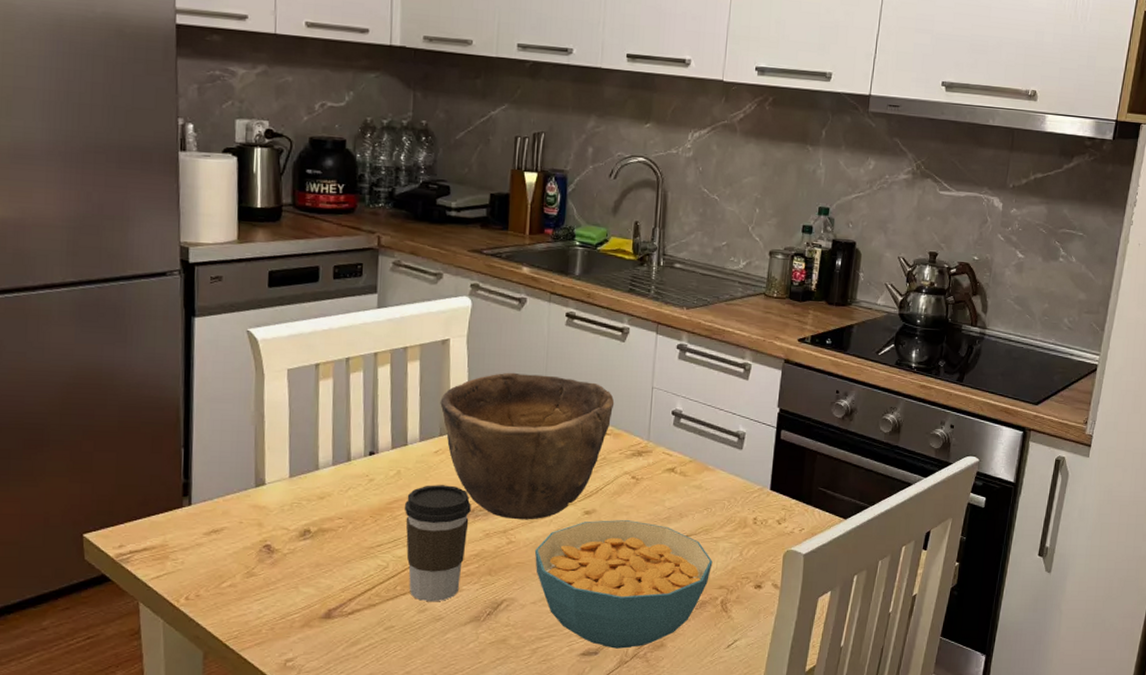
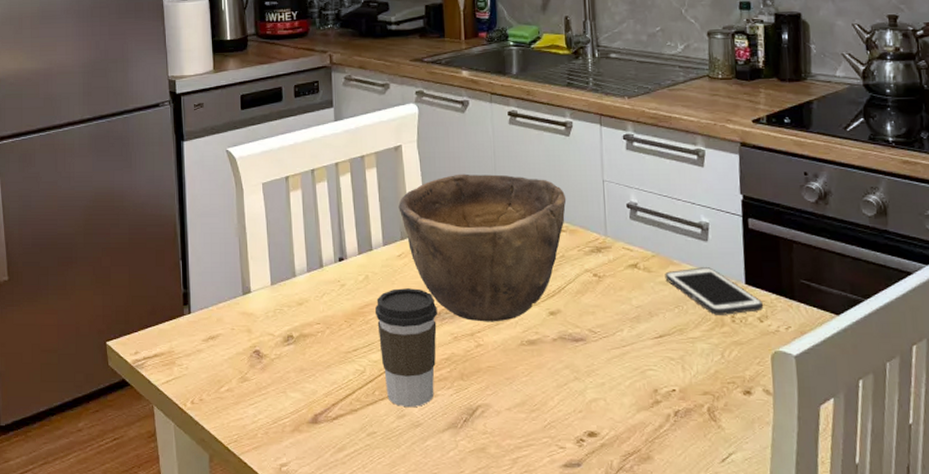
cereal bowl: present [534,520,713,649] -> none [503,320,693,461]
cell phone: none [699,473,784,518] -> present [665,267,764,315]

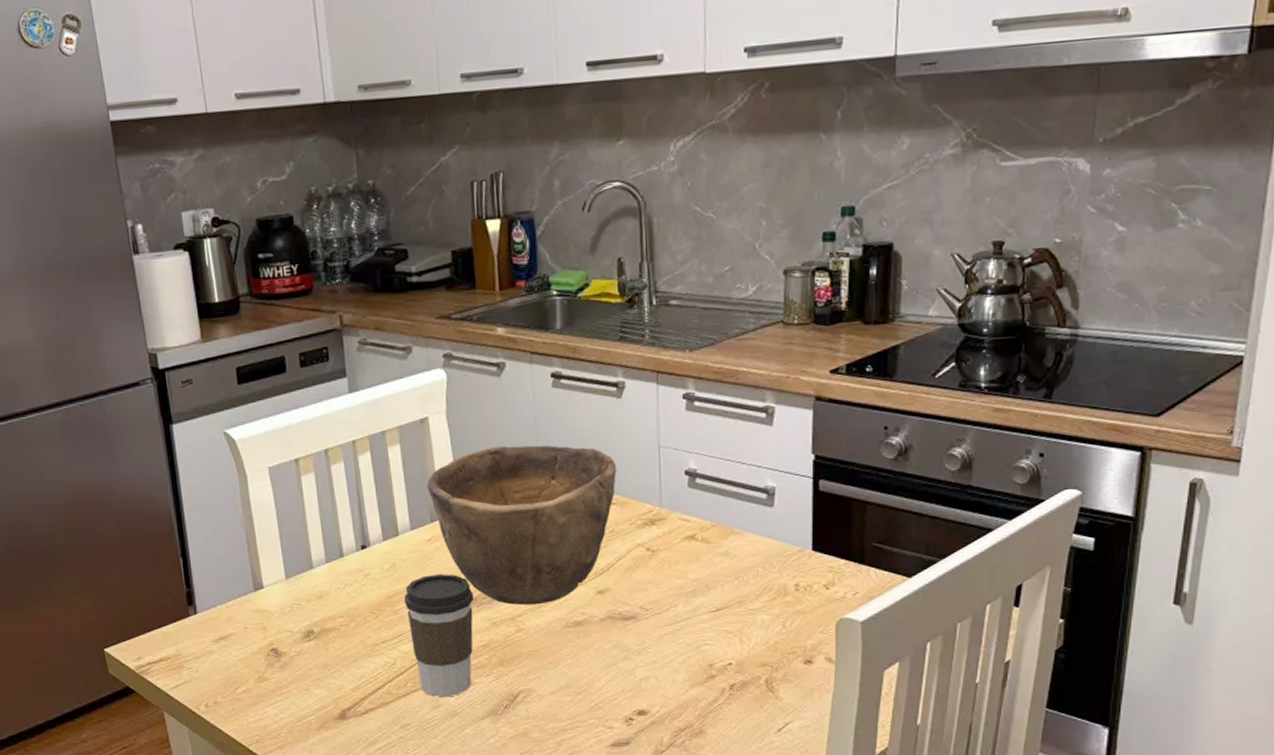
cell phone: present [665,267,764,315] -> none [725,535,831,585]

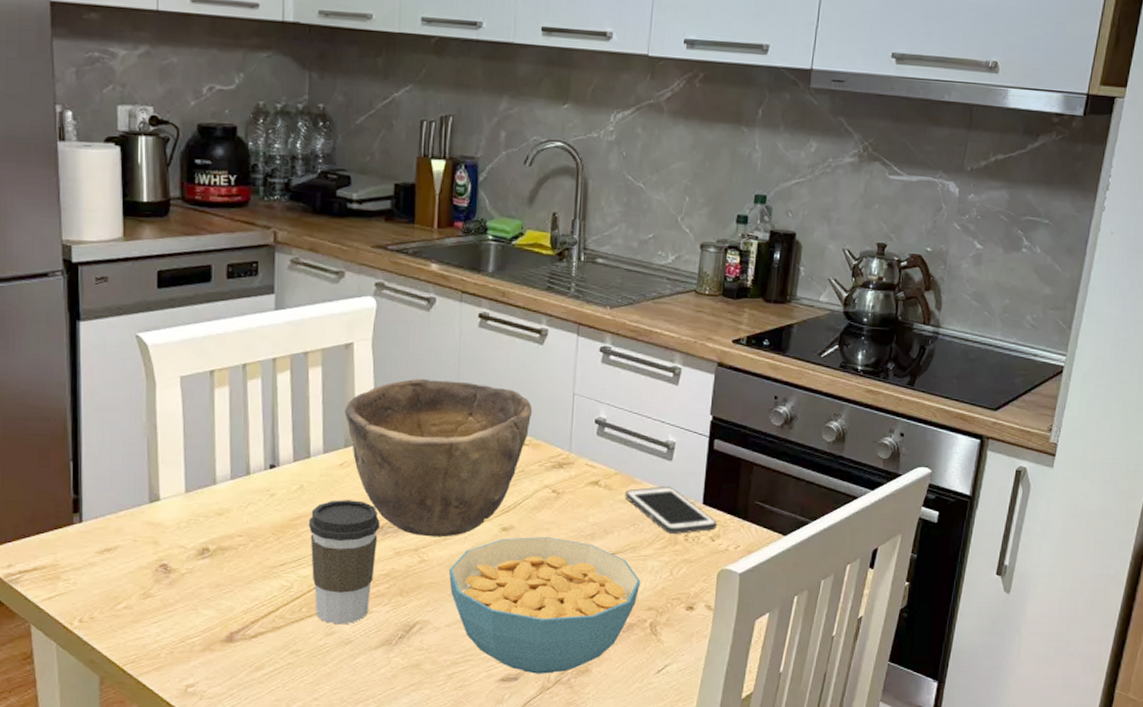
cereal bowl: none [547,597,751,738] -> present [448,537,641,674]
cell phone: none [725,535,831,585] -> present [625,486,718,534]

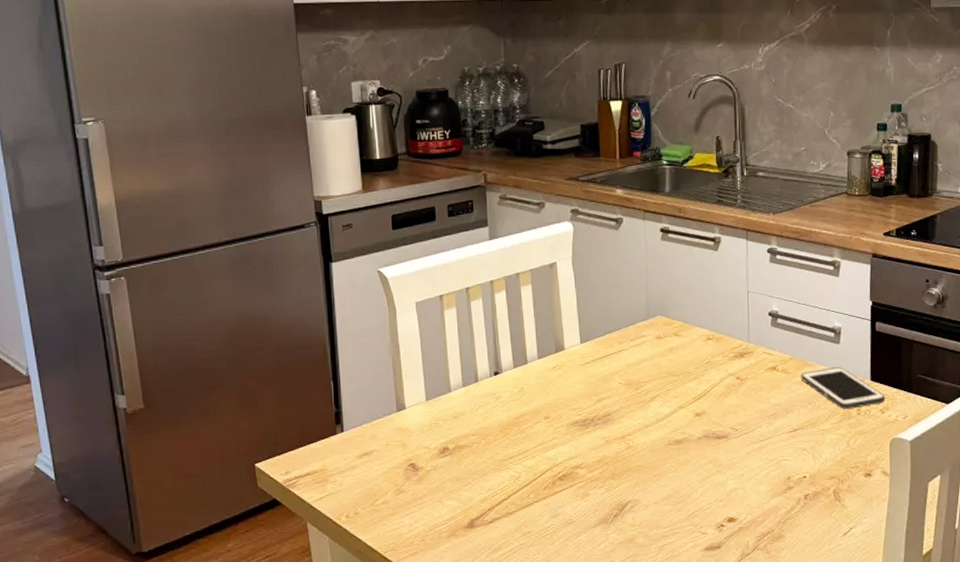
coffee cup: present [308,500,380,625] -> none [529,398,590,508]
bowl: present [344,378,533,537] -> none [553,288,714,426]
cereal bowl: present [448,537,641,674] -> none [652,419,822,542]

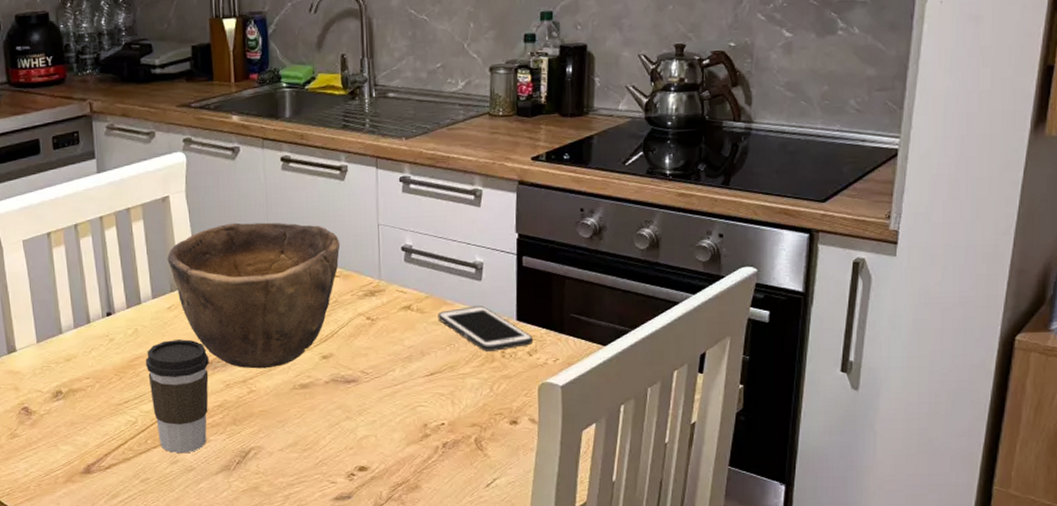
coffee cup: none [529,398,590,508] -> present [145,339,209,454]
bowl: none [553,288,714,426] -> present [167,222,341,369]

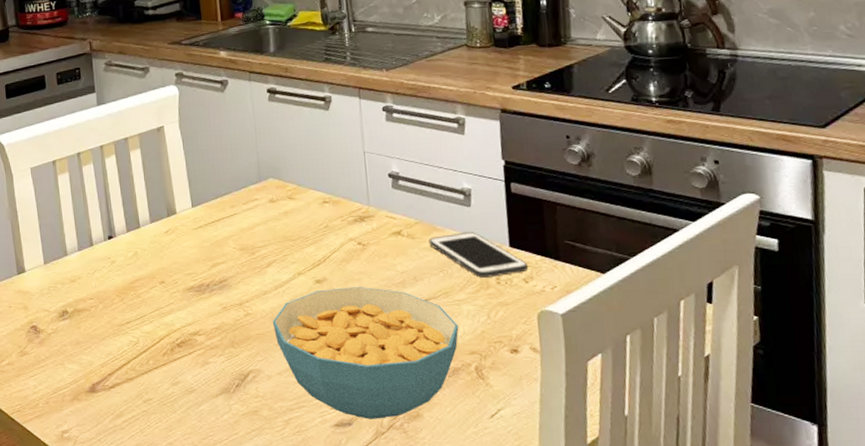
coffee cup: present [145,339,209,454] -> none [145,262,207,375]
bowl: present [167,222,341,369] -> none [163,150,328,292]
cereal bowl: none [276,362,462,492] -> present [272,287,459,419]

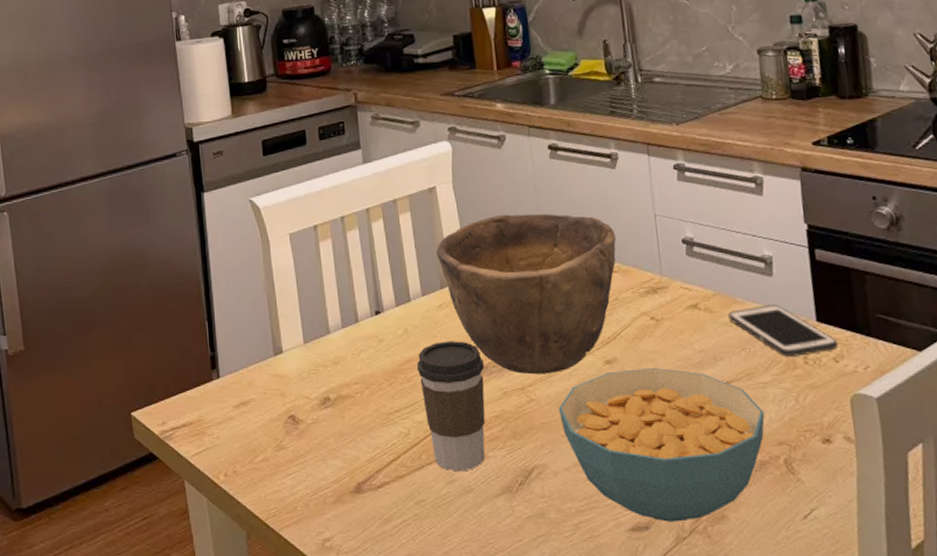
coffee cup: none [145,262,207,375] -> present [416,341,486,472]
bowl: none [163,150,328,292] -> present [436,213,617,375]

